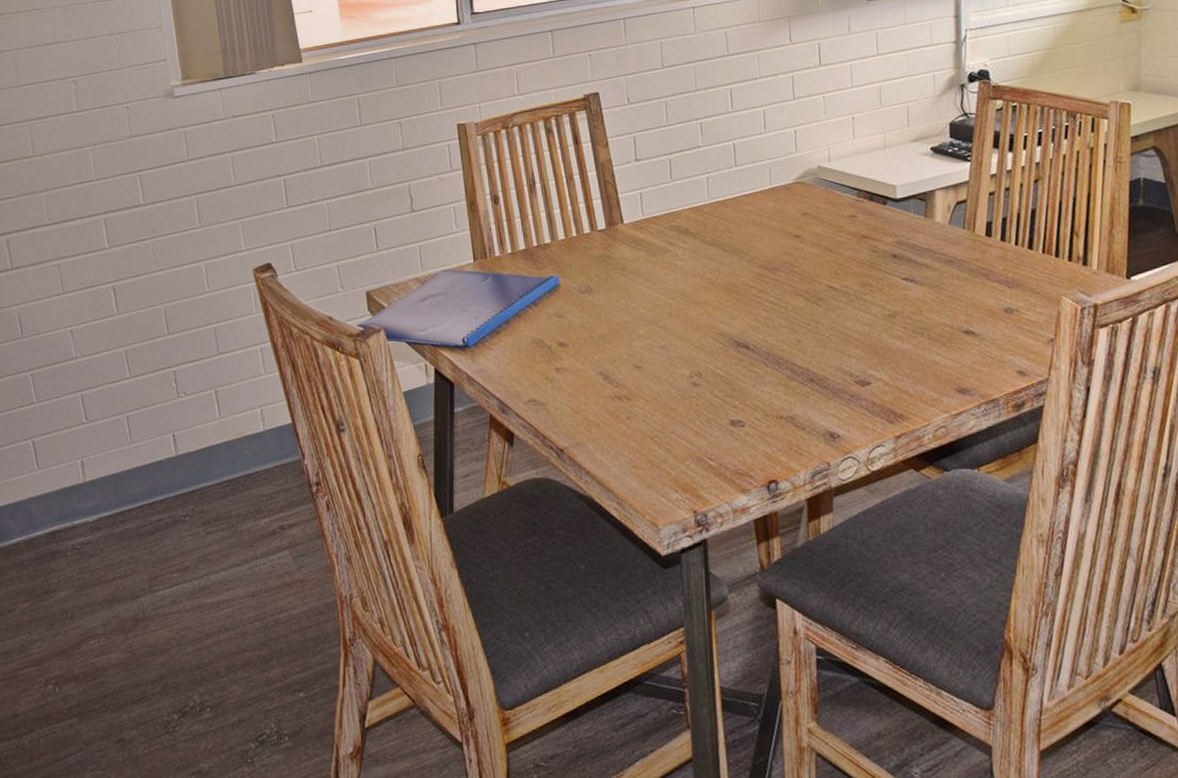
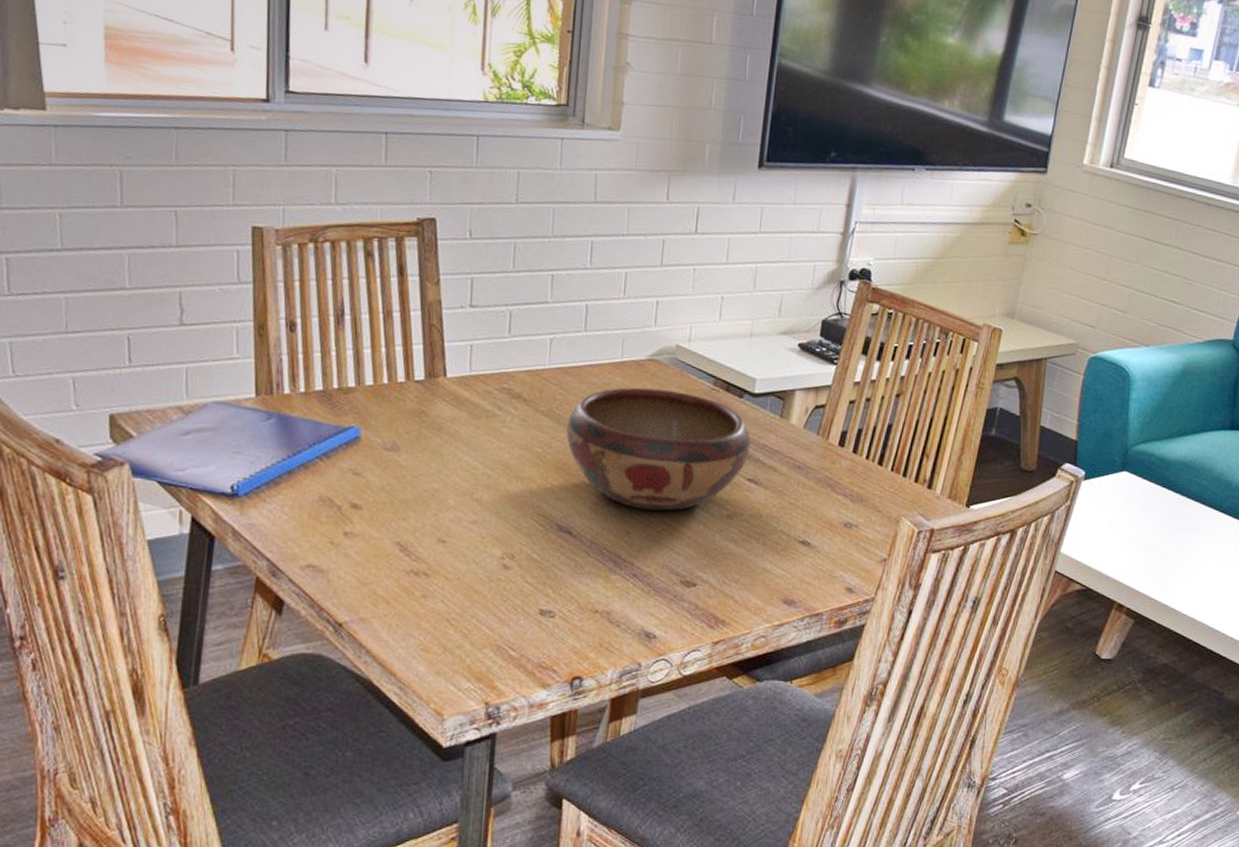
decorative bowl: none [731,207,902,319] -> present [566,387,751,511]

